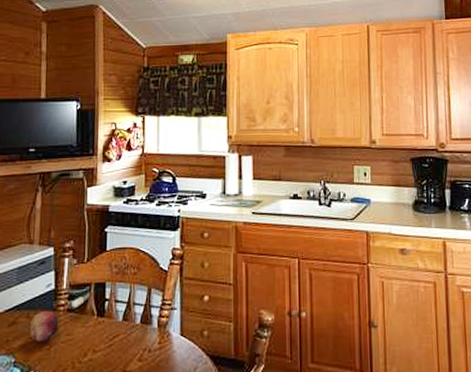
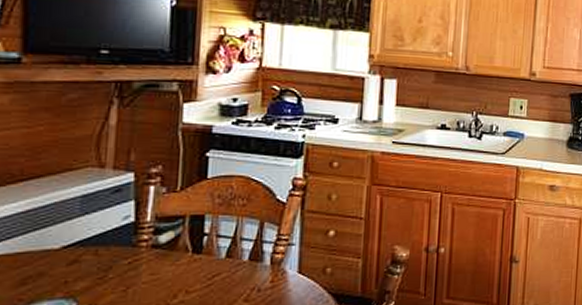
fruit: present [30,311,59,343] -> none [98,247,140,284]

